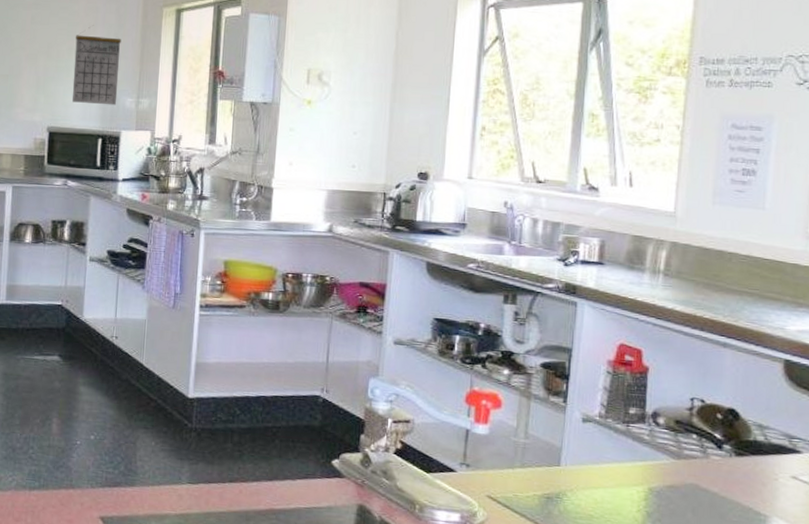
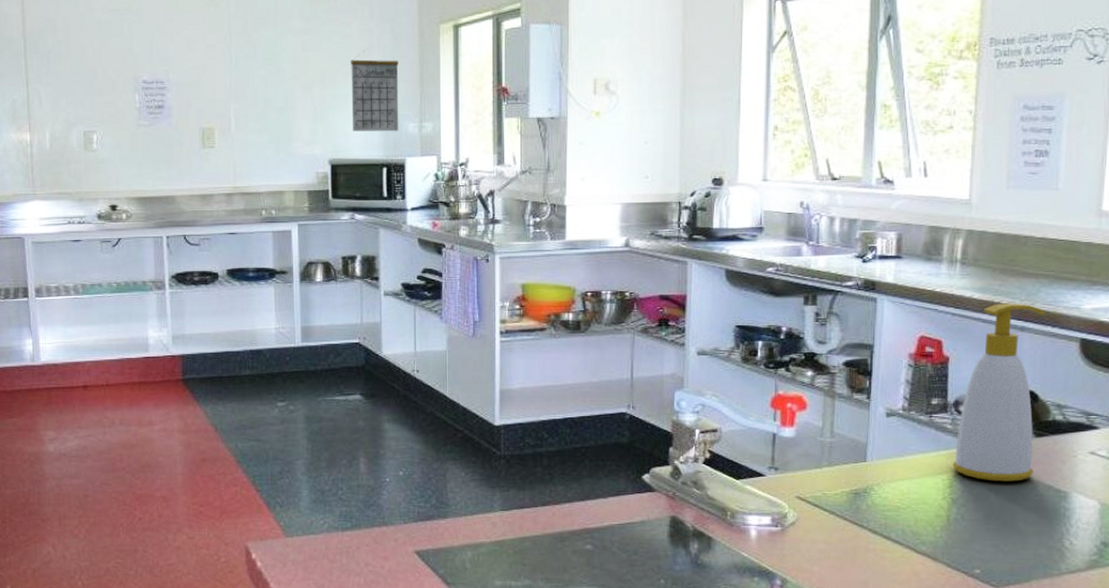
soap bottle: none [648,317,749,500] -> present [952,303,1046,482]

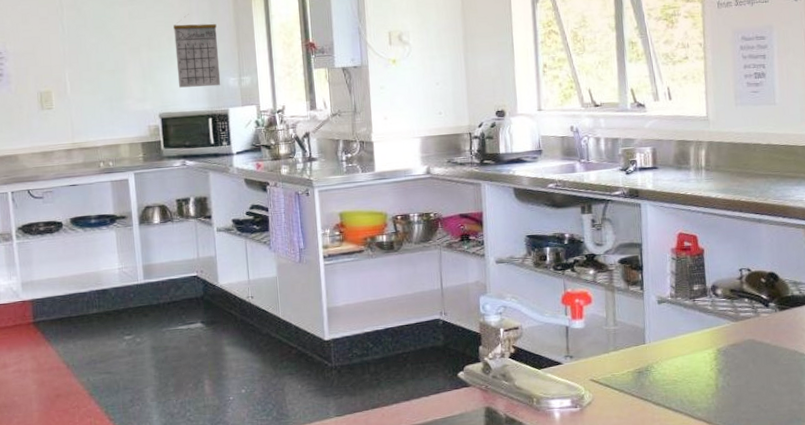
soap bottle: present [952,303,1046,482] -> none [715,199,781,352]

